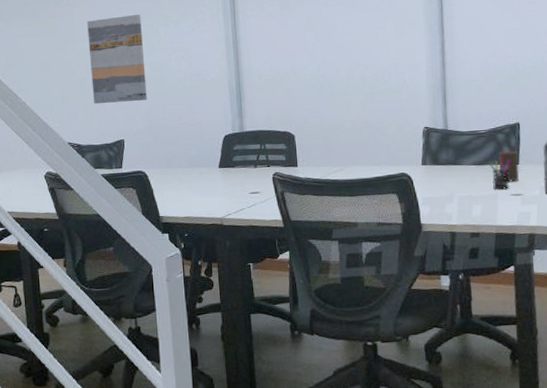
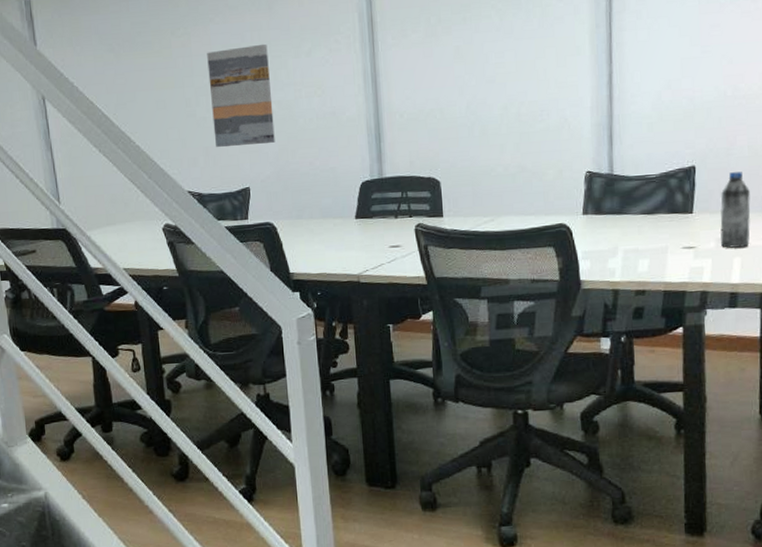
pen holder: present [489,157,511,190] -> none [659,205,684,242]
cup: present [498,151,520,182] -> none [669,198,694,234]

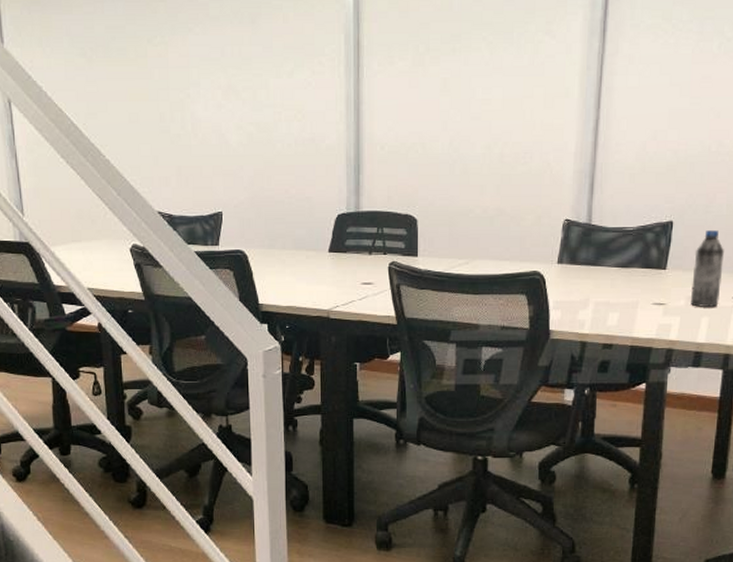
wall art: present [207,44,275,147] -> none [184,60,251,167]

